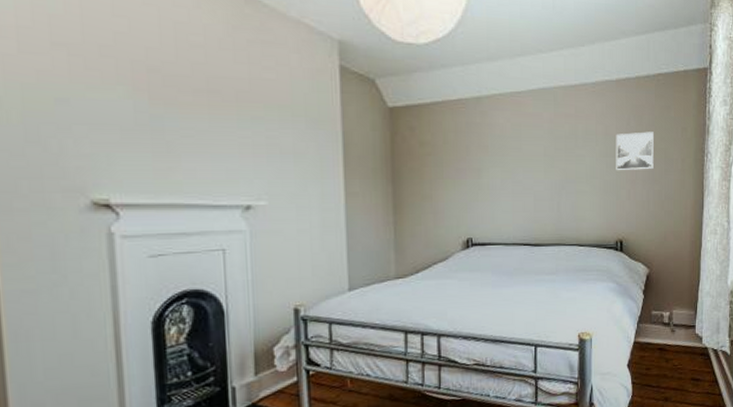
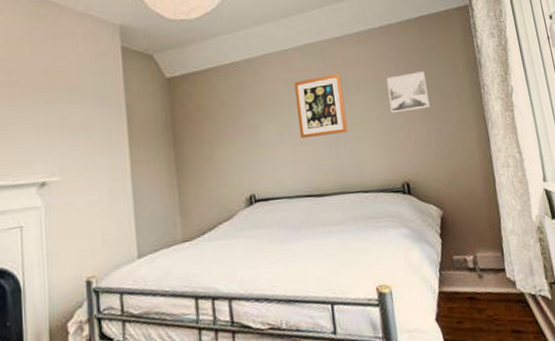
wall art: none [523,124,572,186] -> present [294,74,348,138]

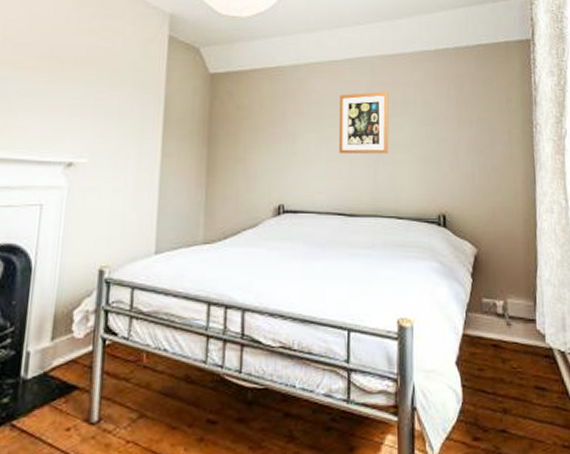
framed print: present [386,71,430,113] -> none [435,101,477,141]

